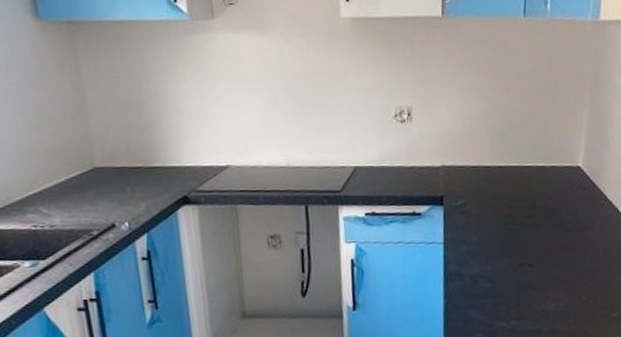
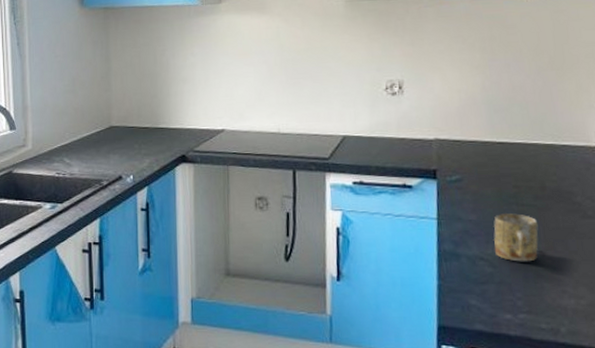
mug: none [492,232,529,276] -> present [493,213,539,262]

